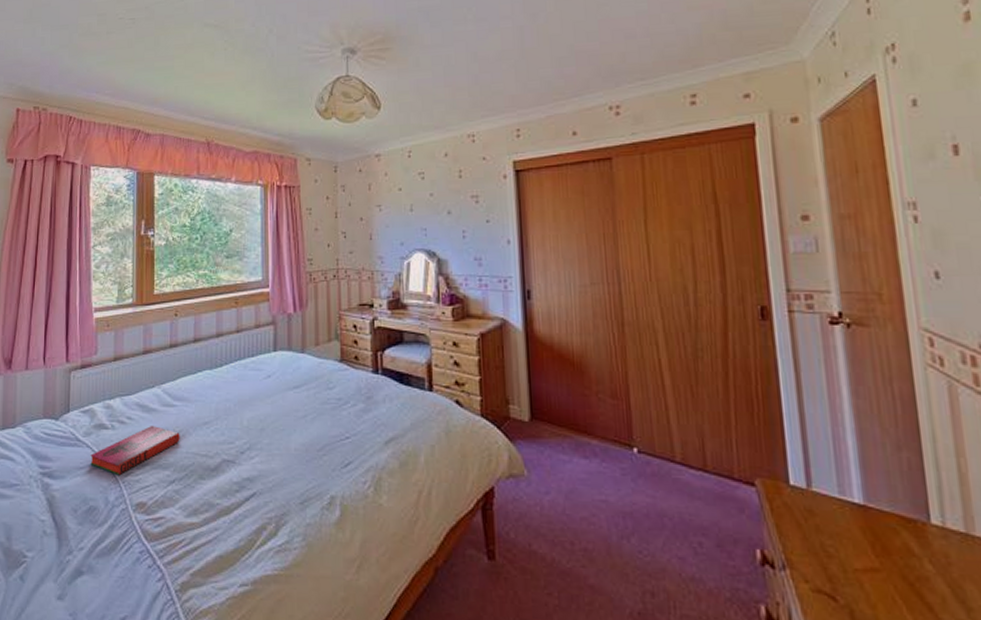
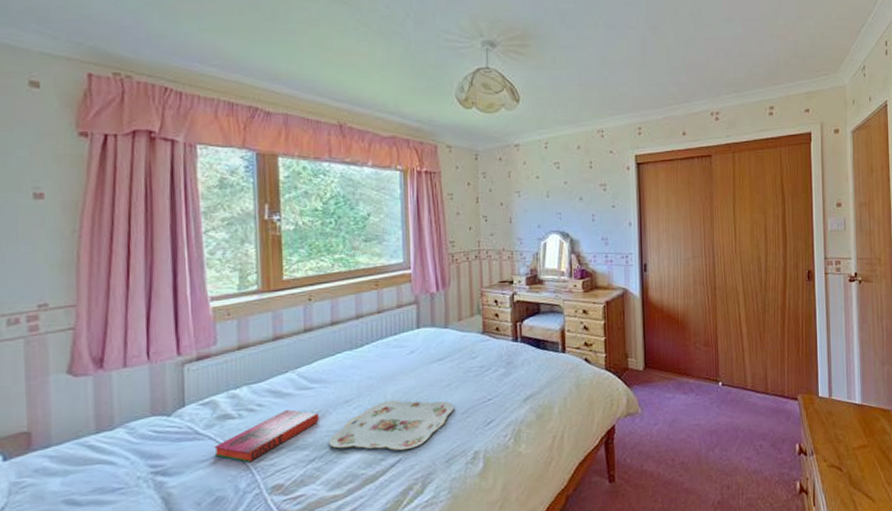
serving tray: none [188,427,310,484] -> present [329,400,454,451]

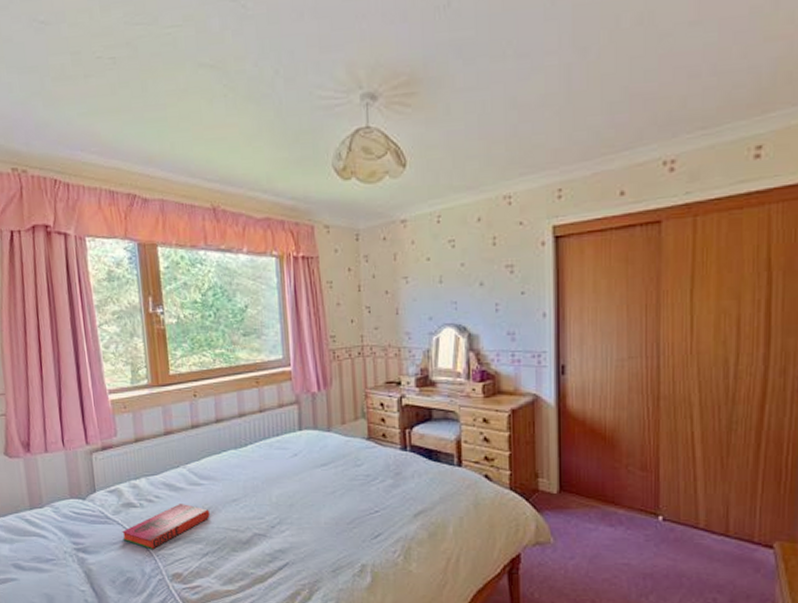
serving tray: present [329,400,454,451] -> none [220,503,339,555]

